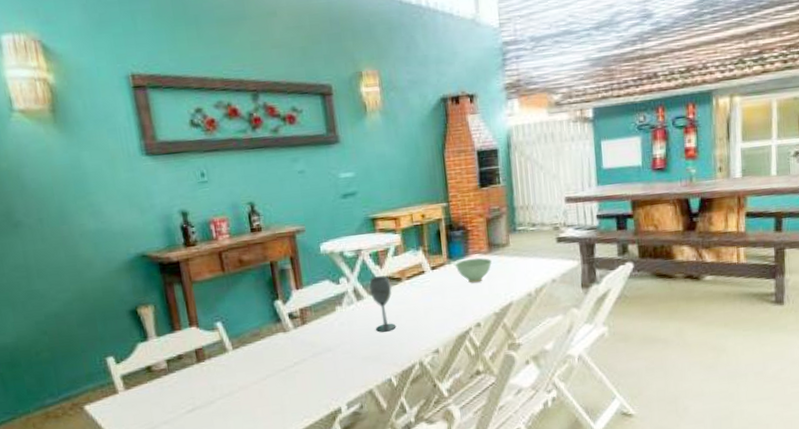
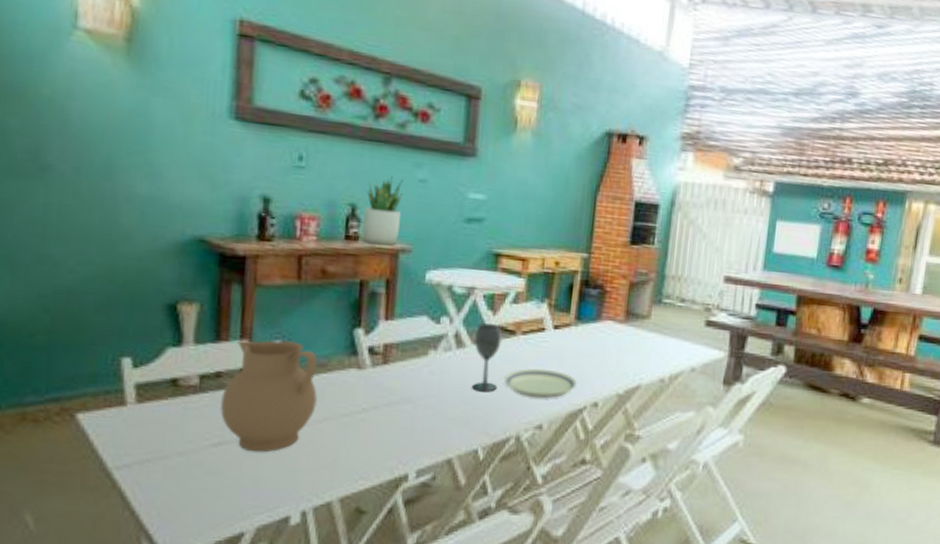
pitcher: none [186,320,259,411] -> present [220,339,318,452]
planter: none [259,174,293,232] -> present [362,177,404,246]
plate: none [400,303,460,329] -> present [504,368,577,398]
bowl: present [455,258,492,283] -> none [582,324,626,355]

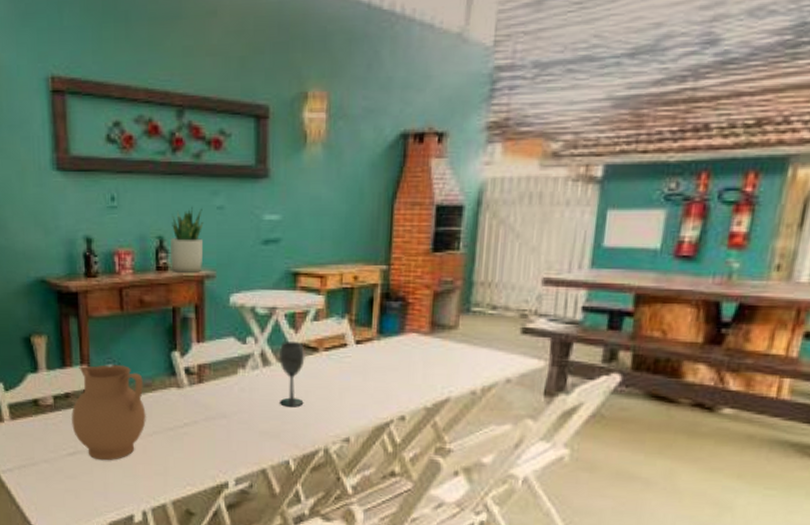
plate: present [504,368,577,398] -> none [310,383,382,412]

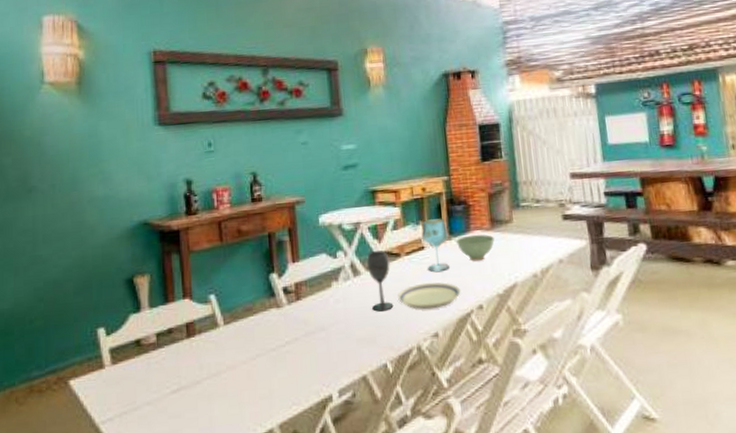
pitcher: present [71,363,147,461] -> none [174,292,250,393]
planter: present [171,208,204,273] -> none [263,145,293,202]
plate: none [310,383,382,412] -> present [398,282,461,309]
wine glass: none [345,314,378,373] -> present [421,218,449,272]
bowl: none [385,337,432,368] -> present [455,234,494,261]

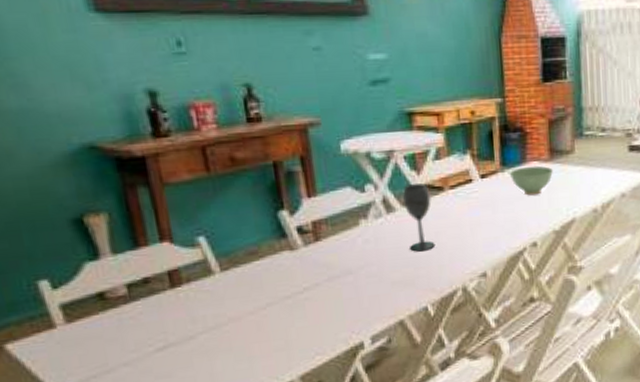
plate: present [398,282,461,309] -> none [440,218,513,249]
wine glass: present [421,218,449,272] -> none [469,147,501,207]

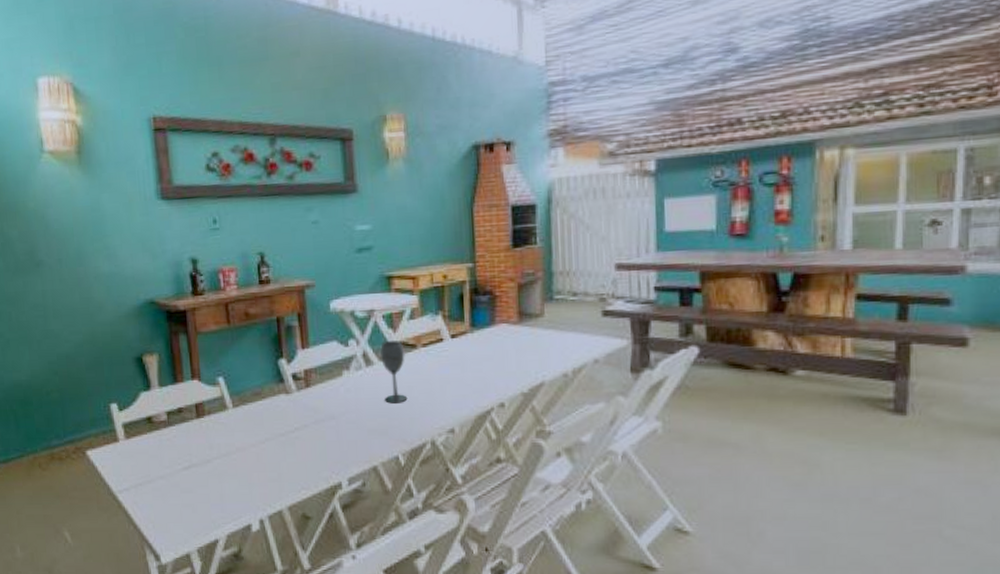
bowl: present [509,166,553,196] -> none [478,328,522,357]

